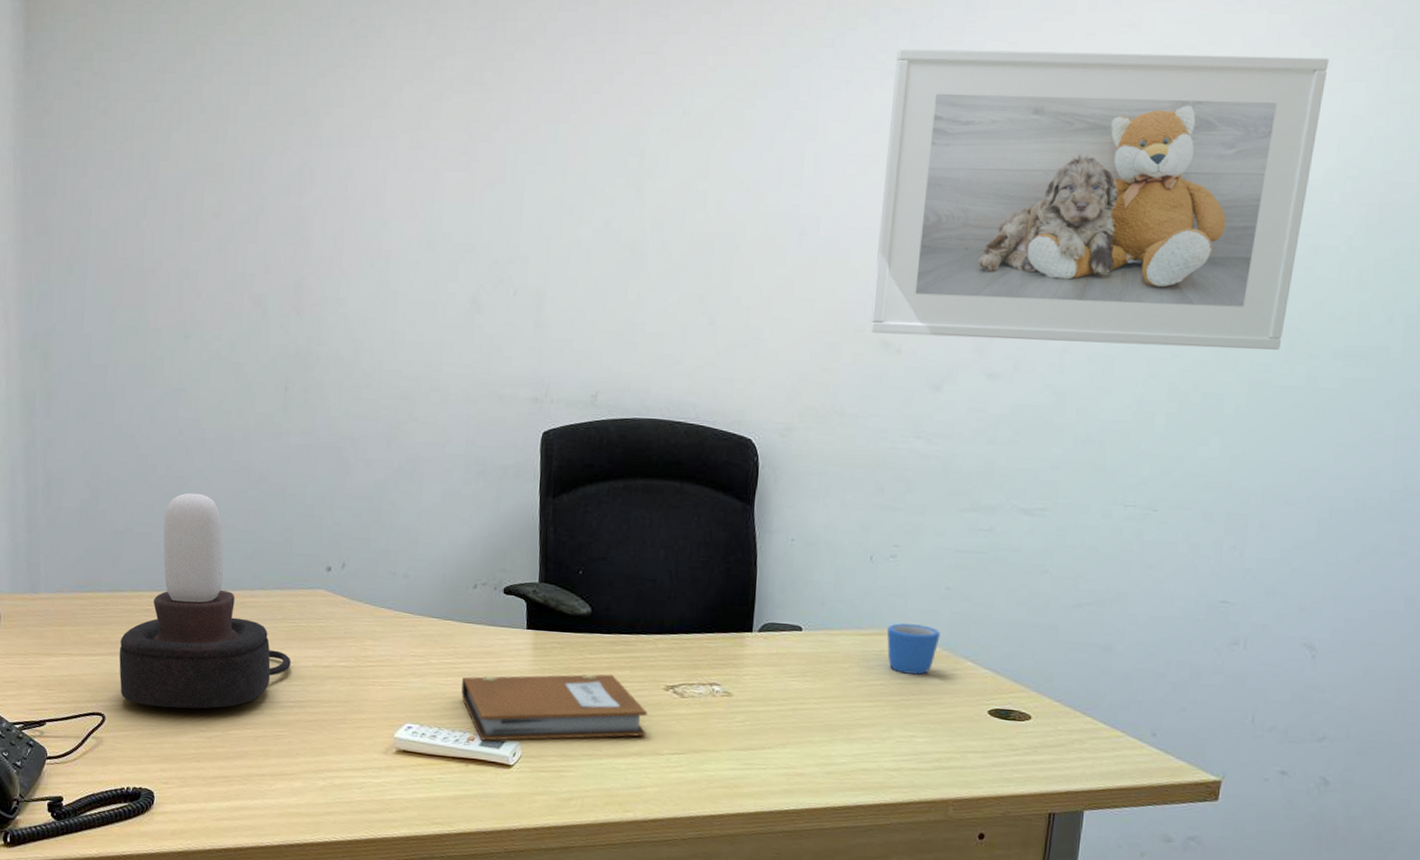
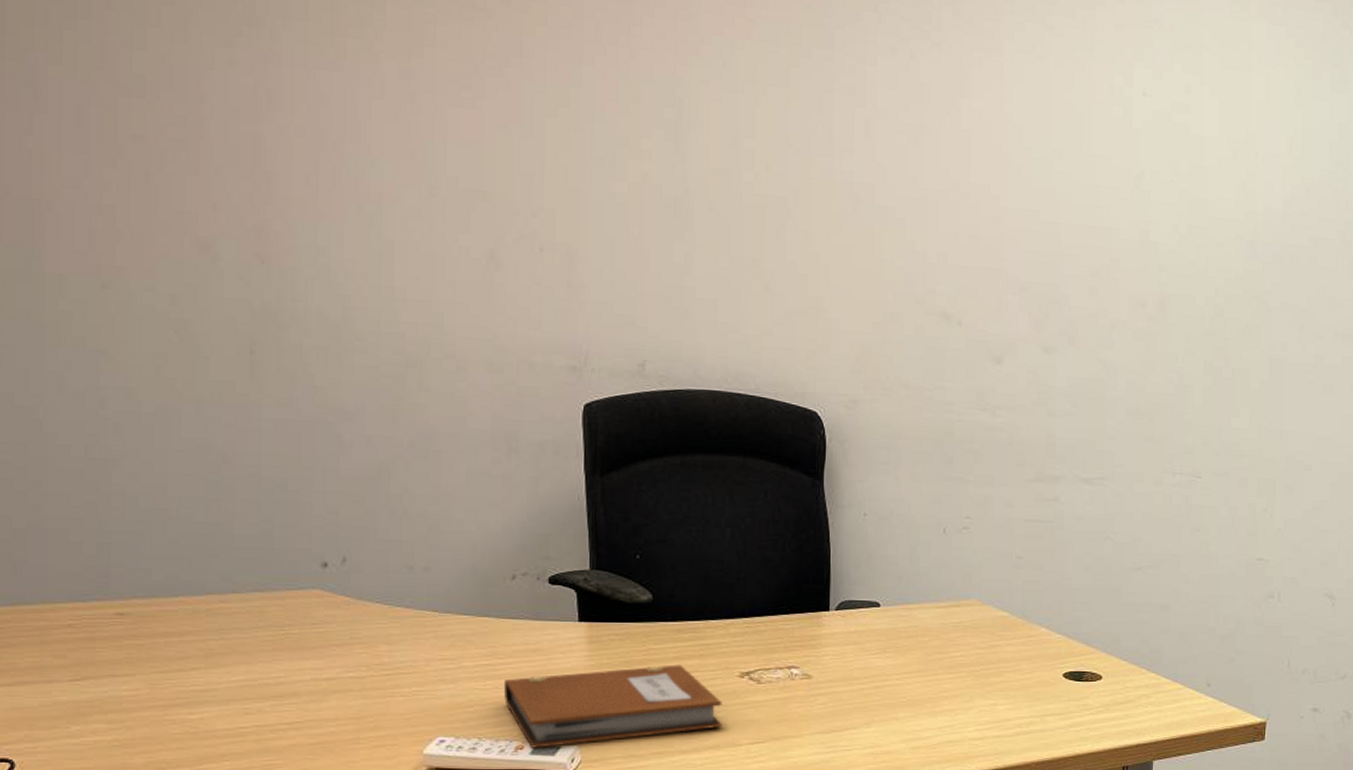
desk lamp: present [119,492,291,709] -> none [30,478,281,744]
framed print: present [870,48,1329,351] -> none [931,21,1319,331]
mug: present [886,623,940,675] -> none [963,594,1015,644]

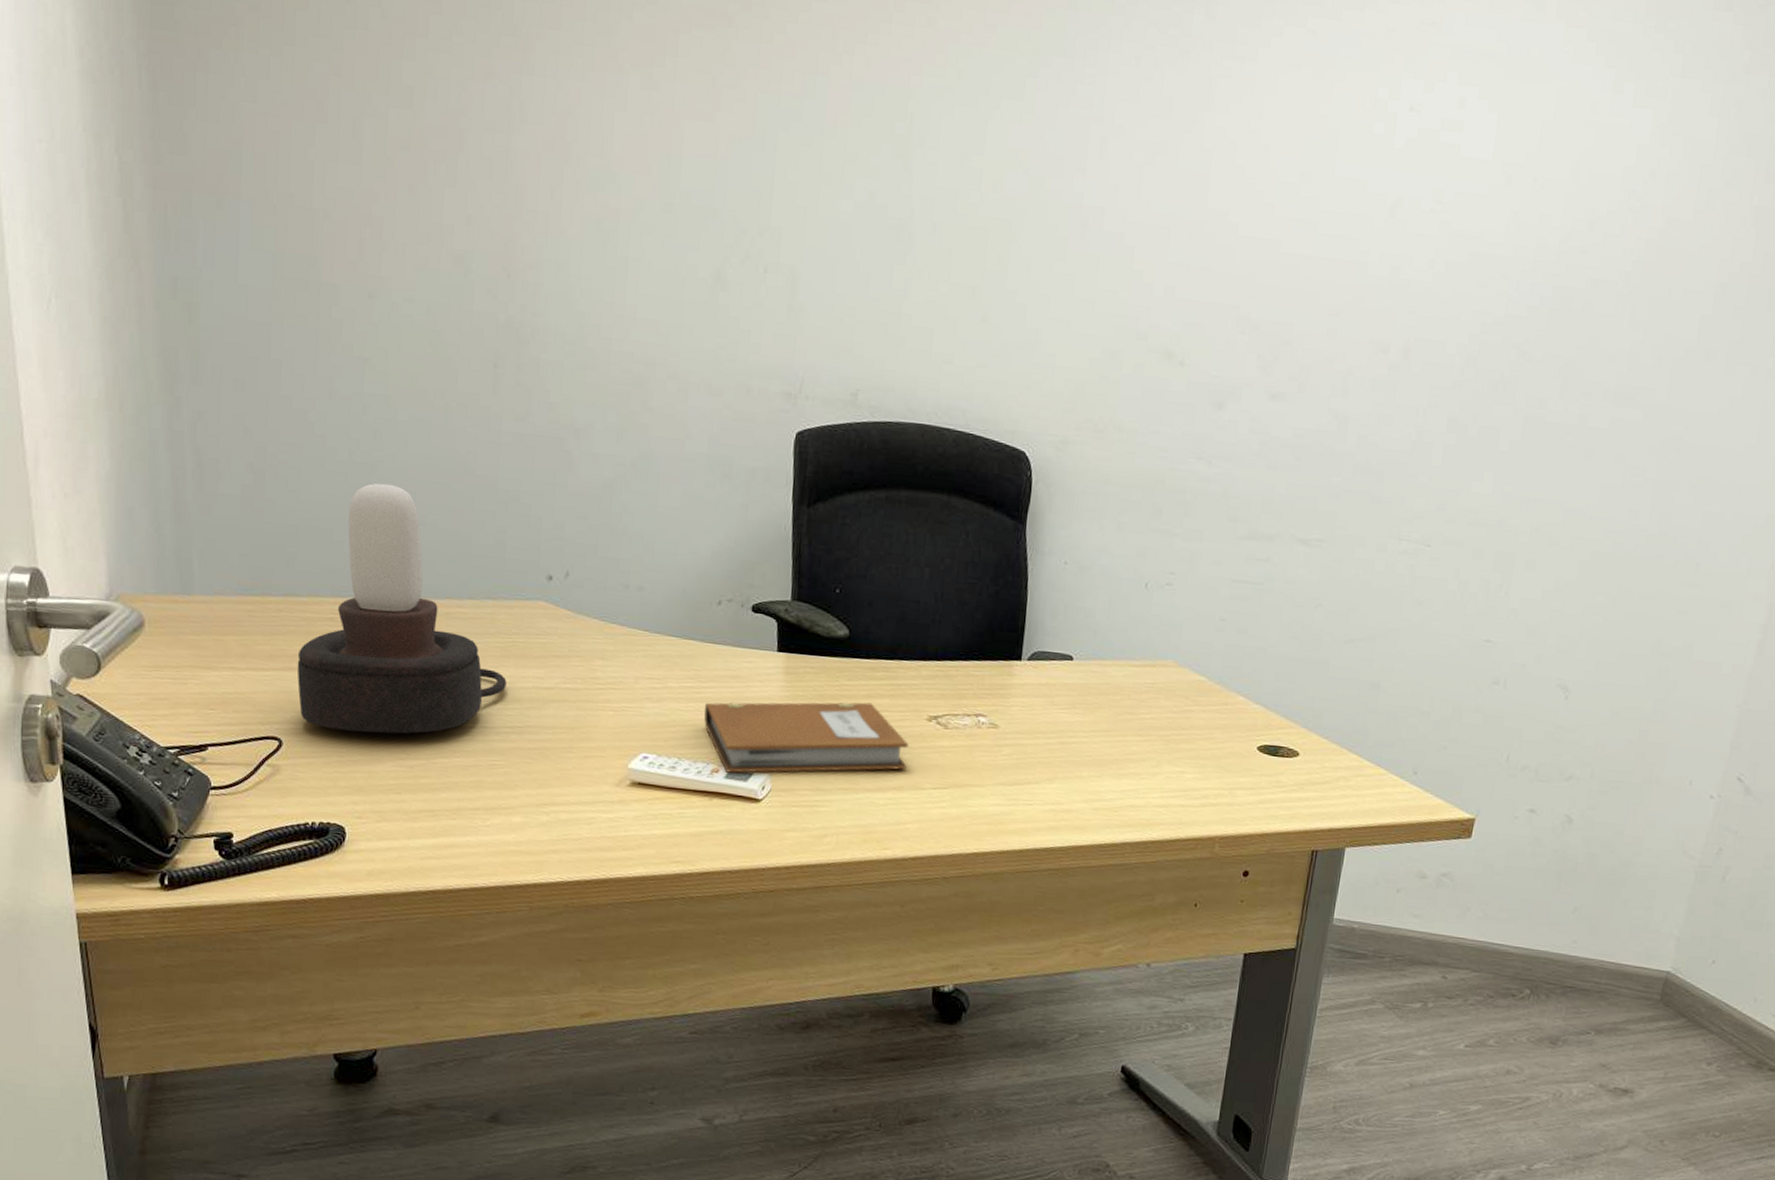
desk lamp: none [30,478,281,744] -> present [297,482,507,734]

